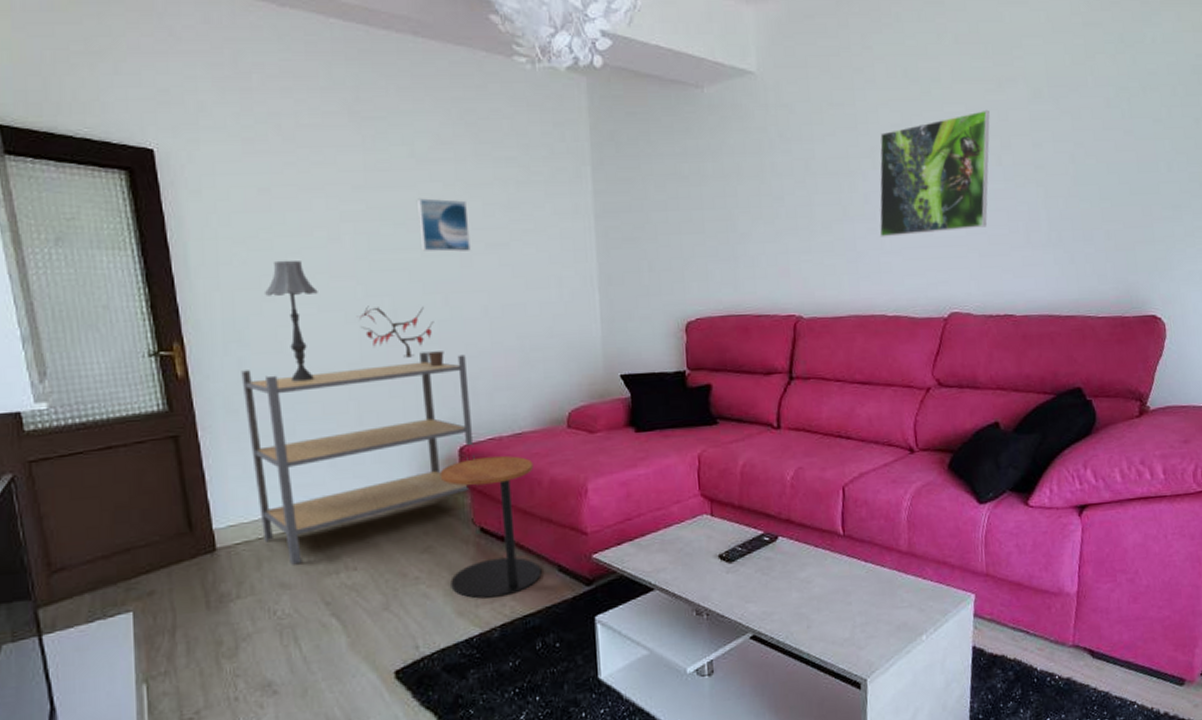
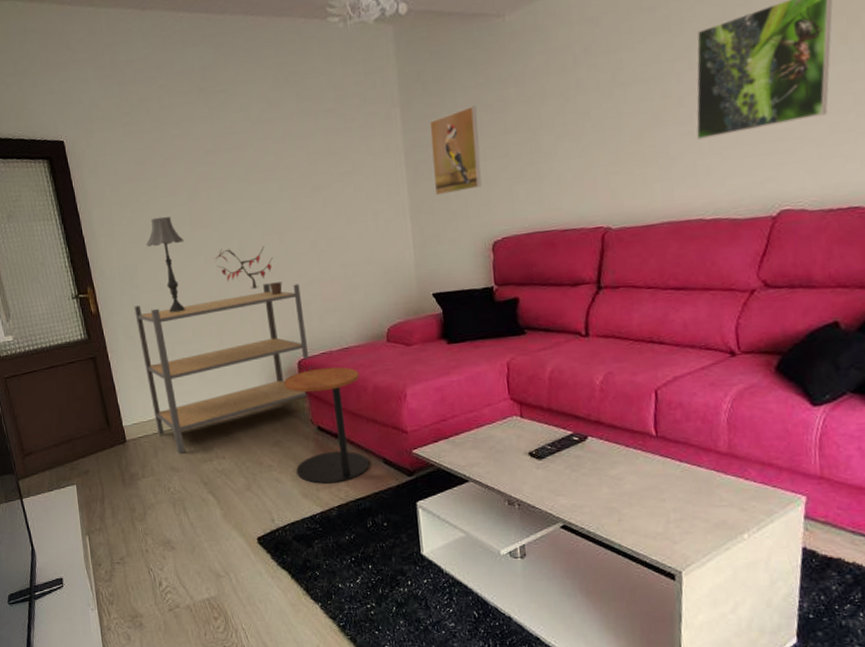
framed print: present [418,198,471,252] -> none [255,152,299,200]
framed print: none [622,176,676,267] -> present [429,106,482,196]

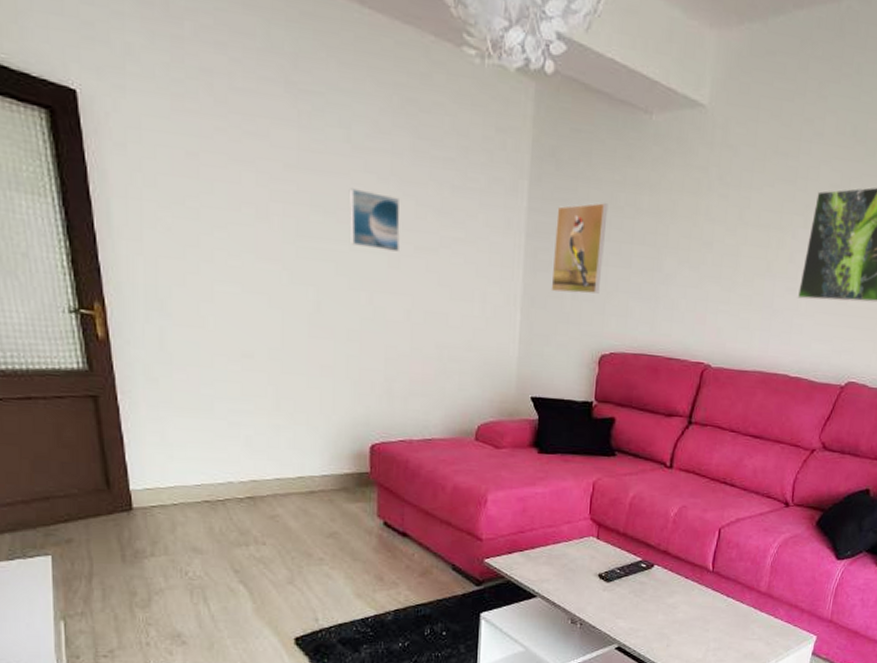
shelving unit: present [134,283,311,454] -> none [162,340,385,533]
table lamp: present [145,216,185,313] -> none [188,232,243,361]
potted plant: present [213,245,283,296] -> none [280,293,364,365]
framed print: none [255,152,299,200] -> present [349,188,400,252]
side table: present [283,367,370,484] -> none [350,456,439,586]

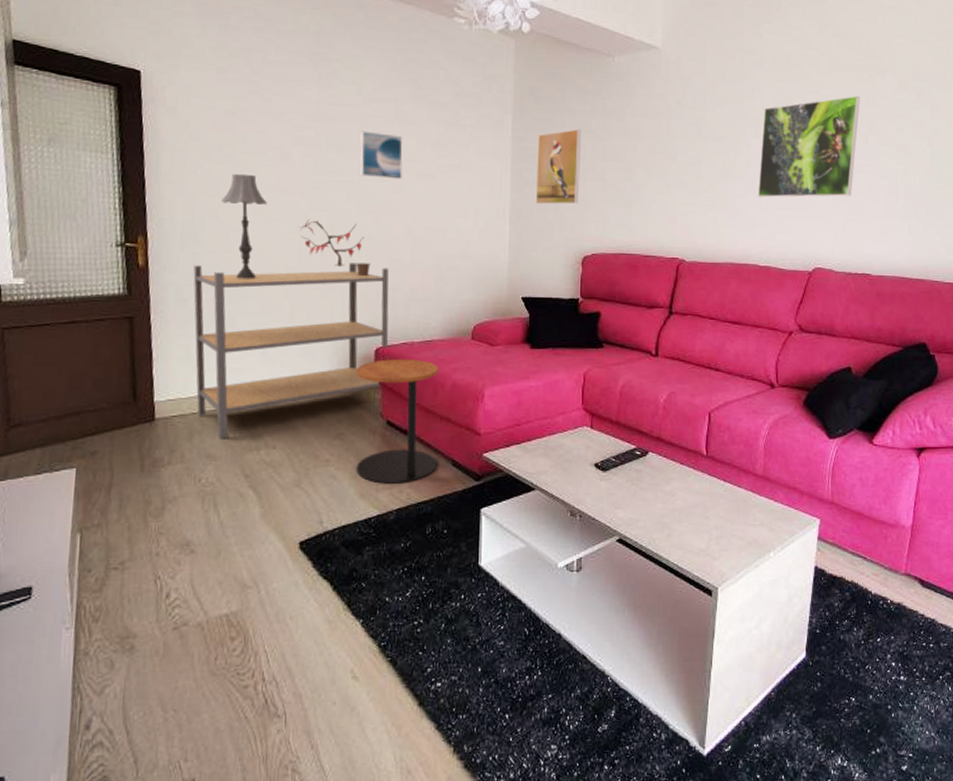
shelving unit: none [162,340,385,533] -> present [193,263,389,439]
table lamp: none [188,232,243,361] -> present [220,173,267,280]
potted plant: none [280,293,364,365] -> present [298,219,371,277]
side table: none [350,456,439,586] -> present [356,358,439,484]

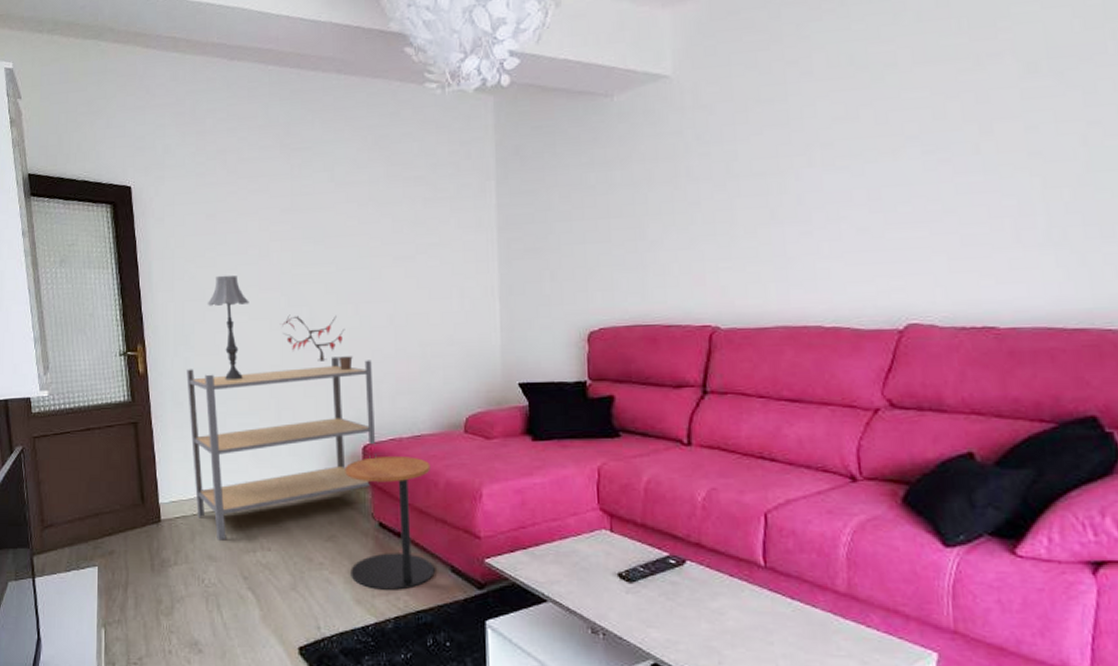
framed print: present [359,131,403,179] -> none [335,217,380,266]
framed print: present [535,129,582,205] -> none [526,186,580,277]
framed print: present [757,95,860,198] -> none [815,92,964,241]

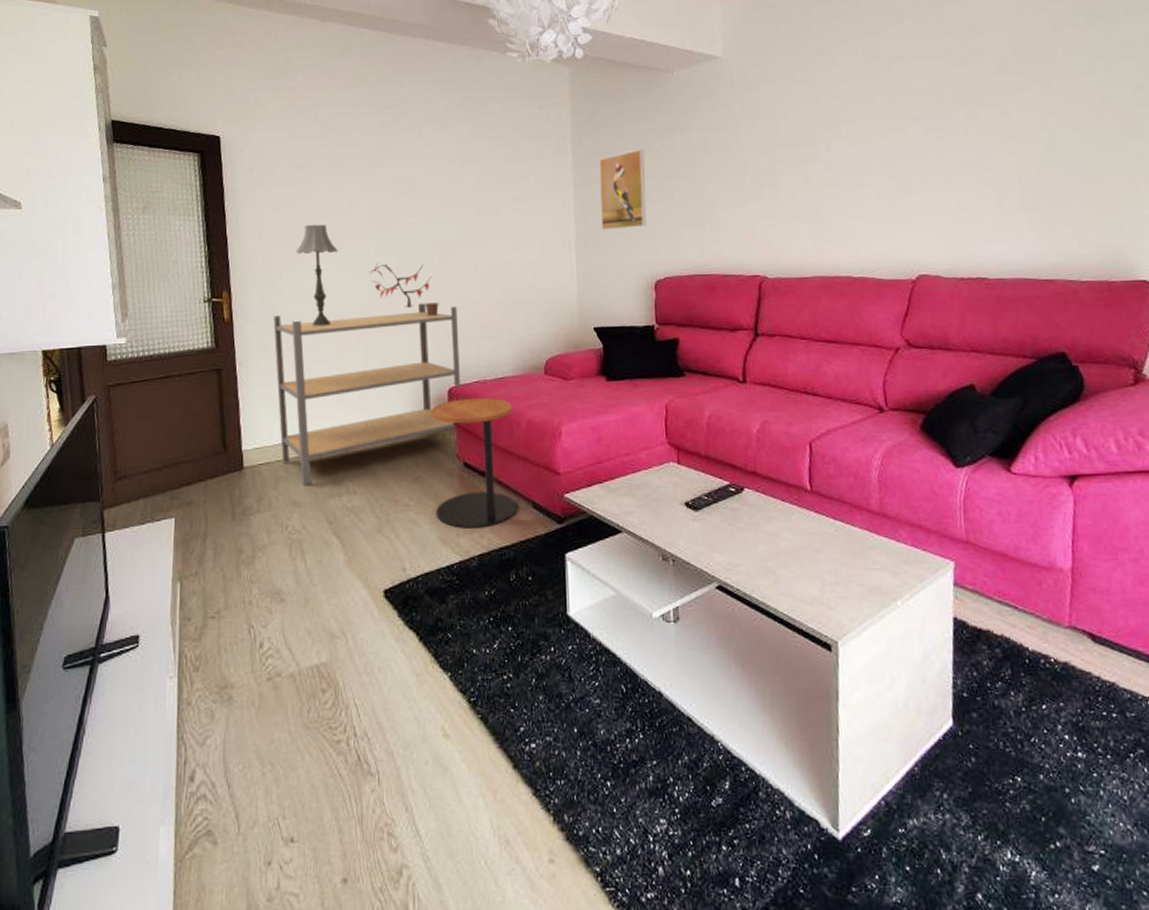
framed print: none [526,186,580,277] -> present [599,149,647,231]

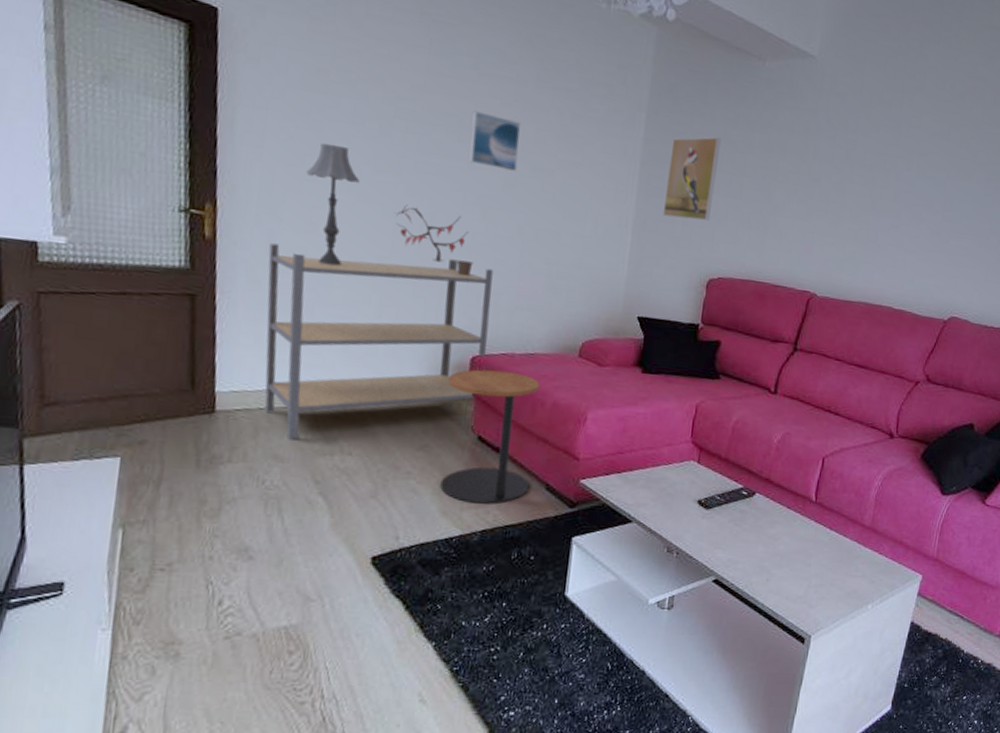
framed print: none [423,172,465,217] -> present [469,110,520,171]

